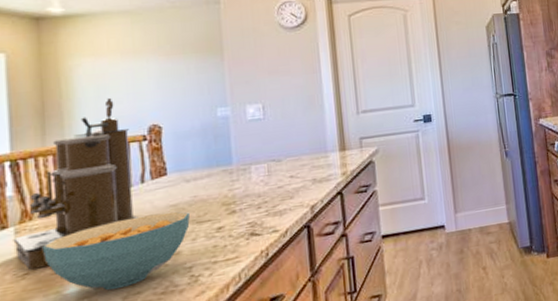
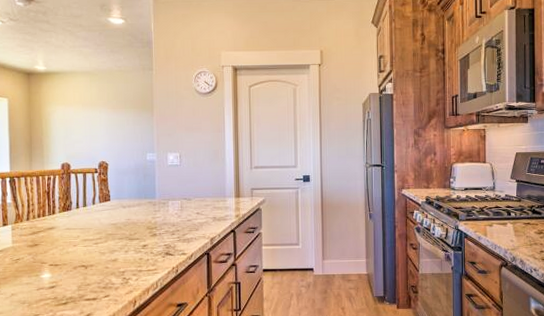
coffee maker: present [13,97,138,270] -> none [10,137,90,257]
cereal bowl: present [41,211,191,291] -> none [28,229,125,280]

